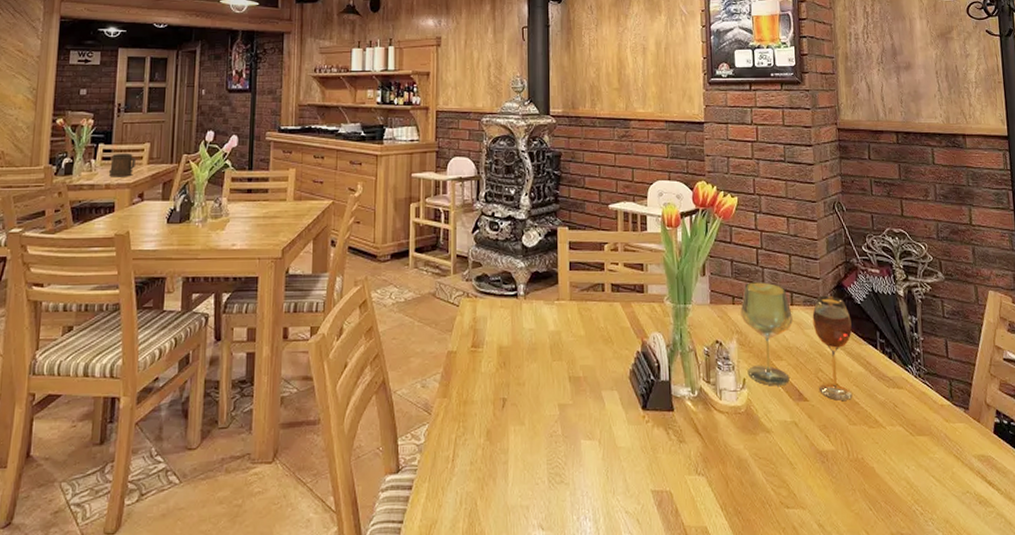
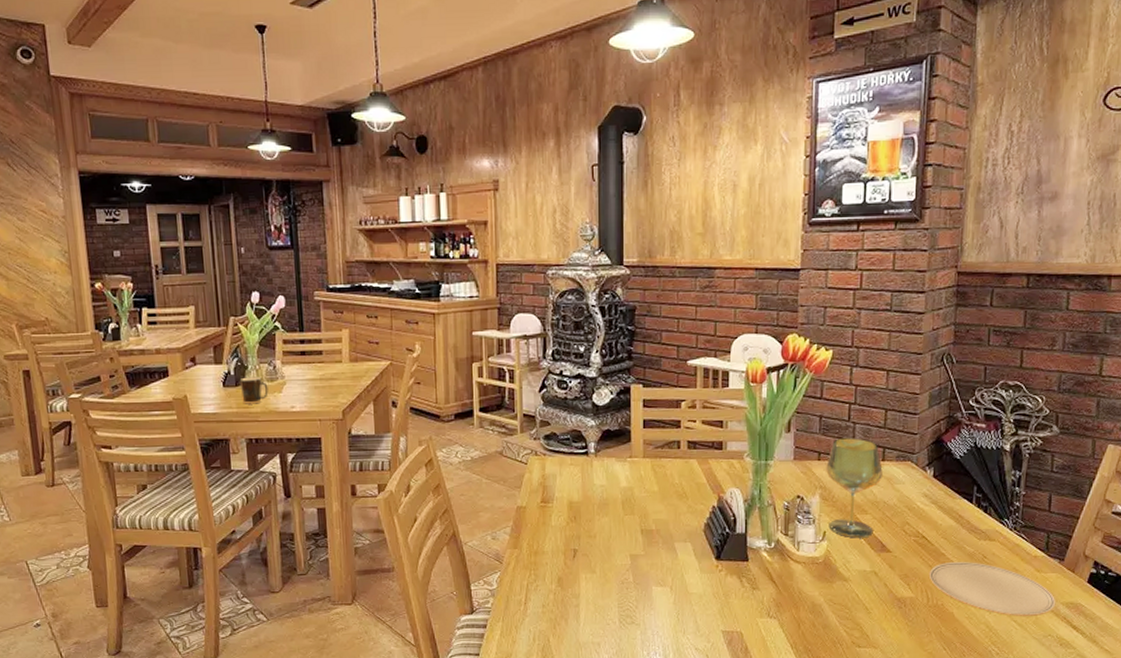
beer mug: present [108,154,136,177] -> none [156,317,183,342]
mug: none [184,213,212,242] -> present [239,376,269,404]
wineglass: present [812,295,853,400] -> none [904,450,947,552]
plate: none [846,410,969,472] -> present [928,561,1056,617]

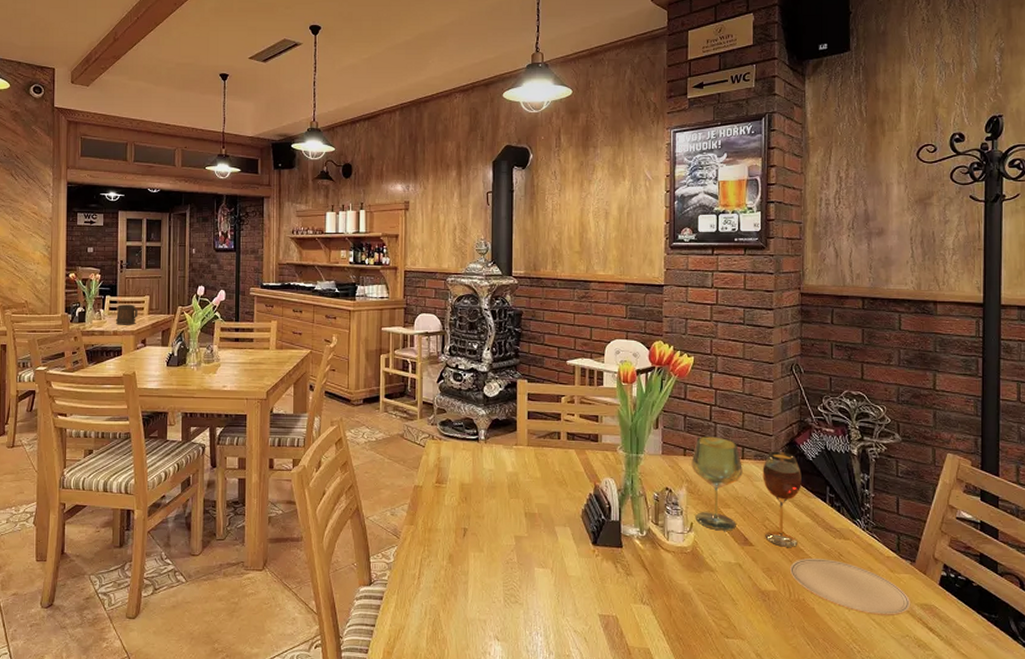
beer mug: none [156,317,183,342] -> present [115,305,138,325]
mug: present [239,376,269,404] -> none [181,358,205,382]
wineglass: none [904,450,947,552] -> present [763,451,802,547]

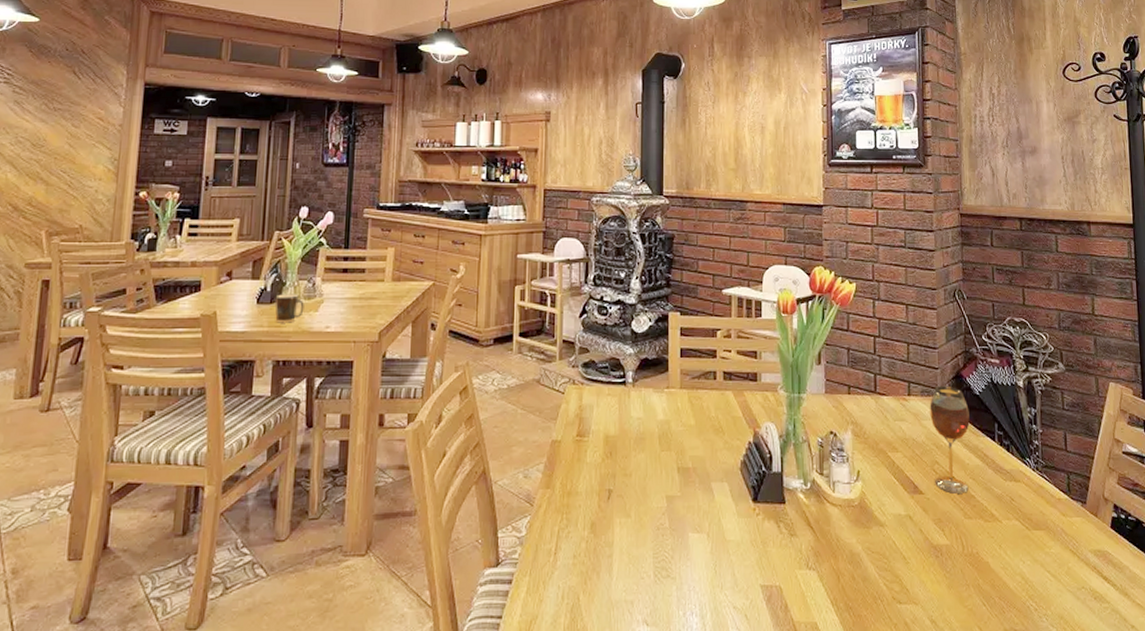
beer mug: present [115,305,138,325] -> none [194,229,224,254]
mug: none [181,358,205,382] -> present [275,294,304,323]
wine glass: present [691,436,742,531] -> none [856,371,909,479]
plate: present [789,557,911,617] -> none [961,504,1085,567]

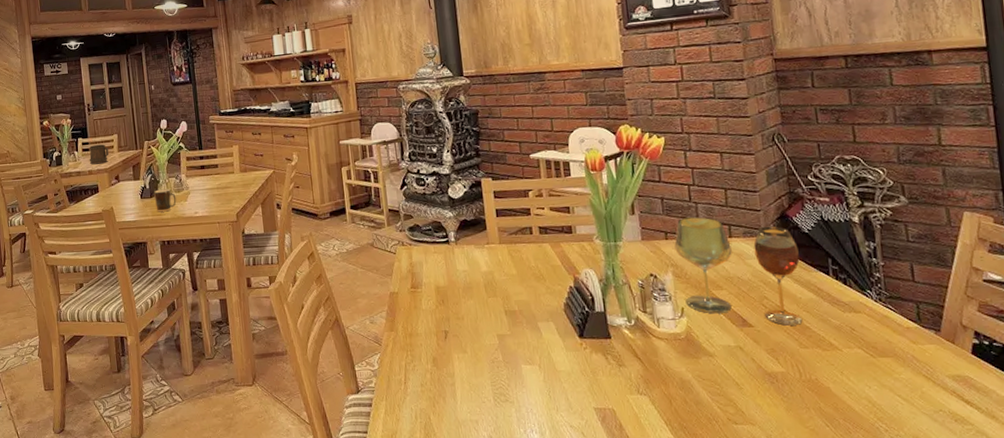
beer mug: none [194,229,224,254] -> present [89,144,109,165]
wine glass: none [856,371,909,479] -> present [674,217,732,314]

